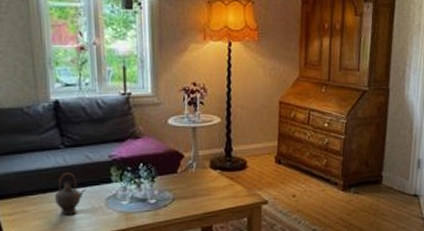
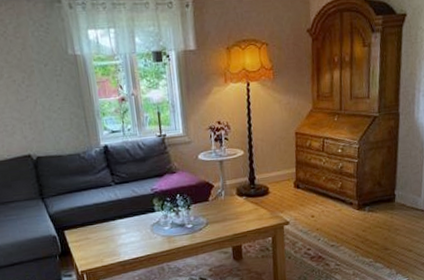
teapot: present [55,172,86,216] -> none [110,204,135,241]

